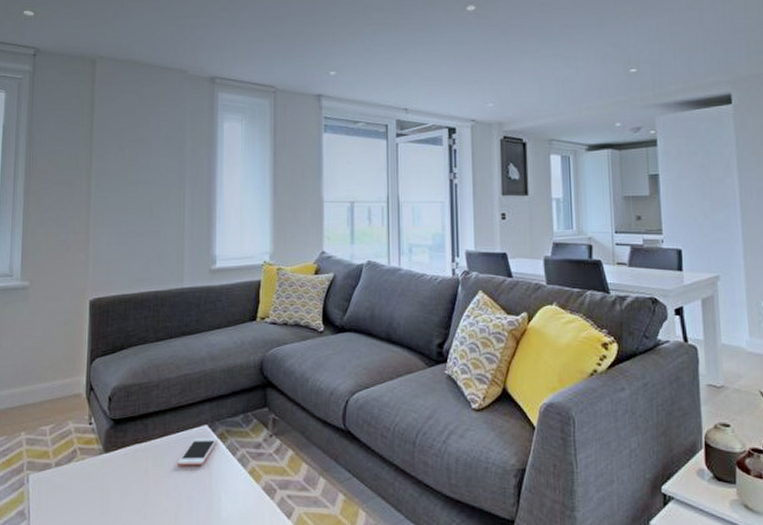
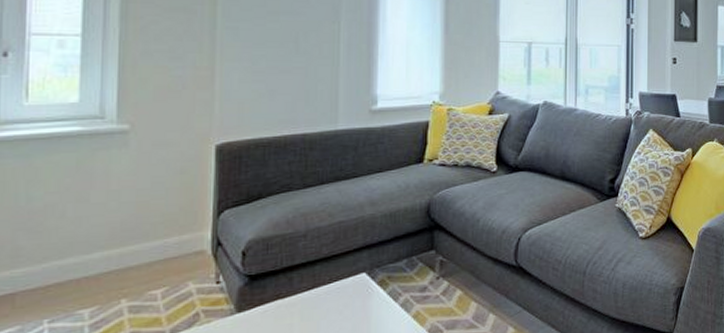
cell phone: present [176,438,218,466] -> none [328,286,378,318]

